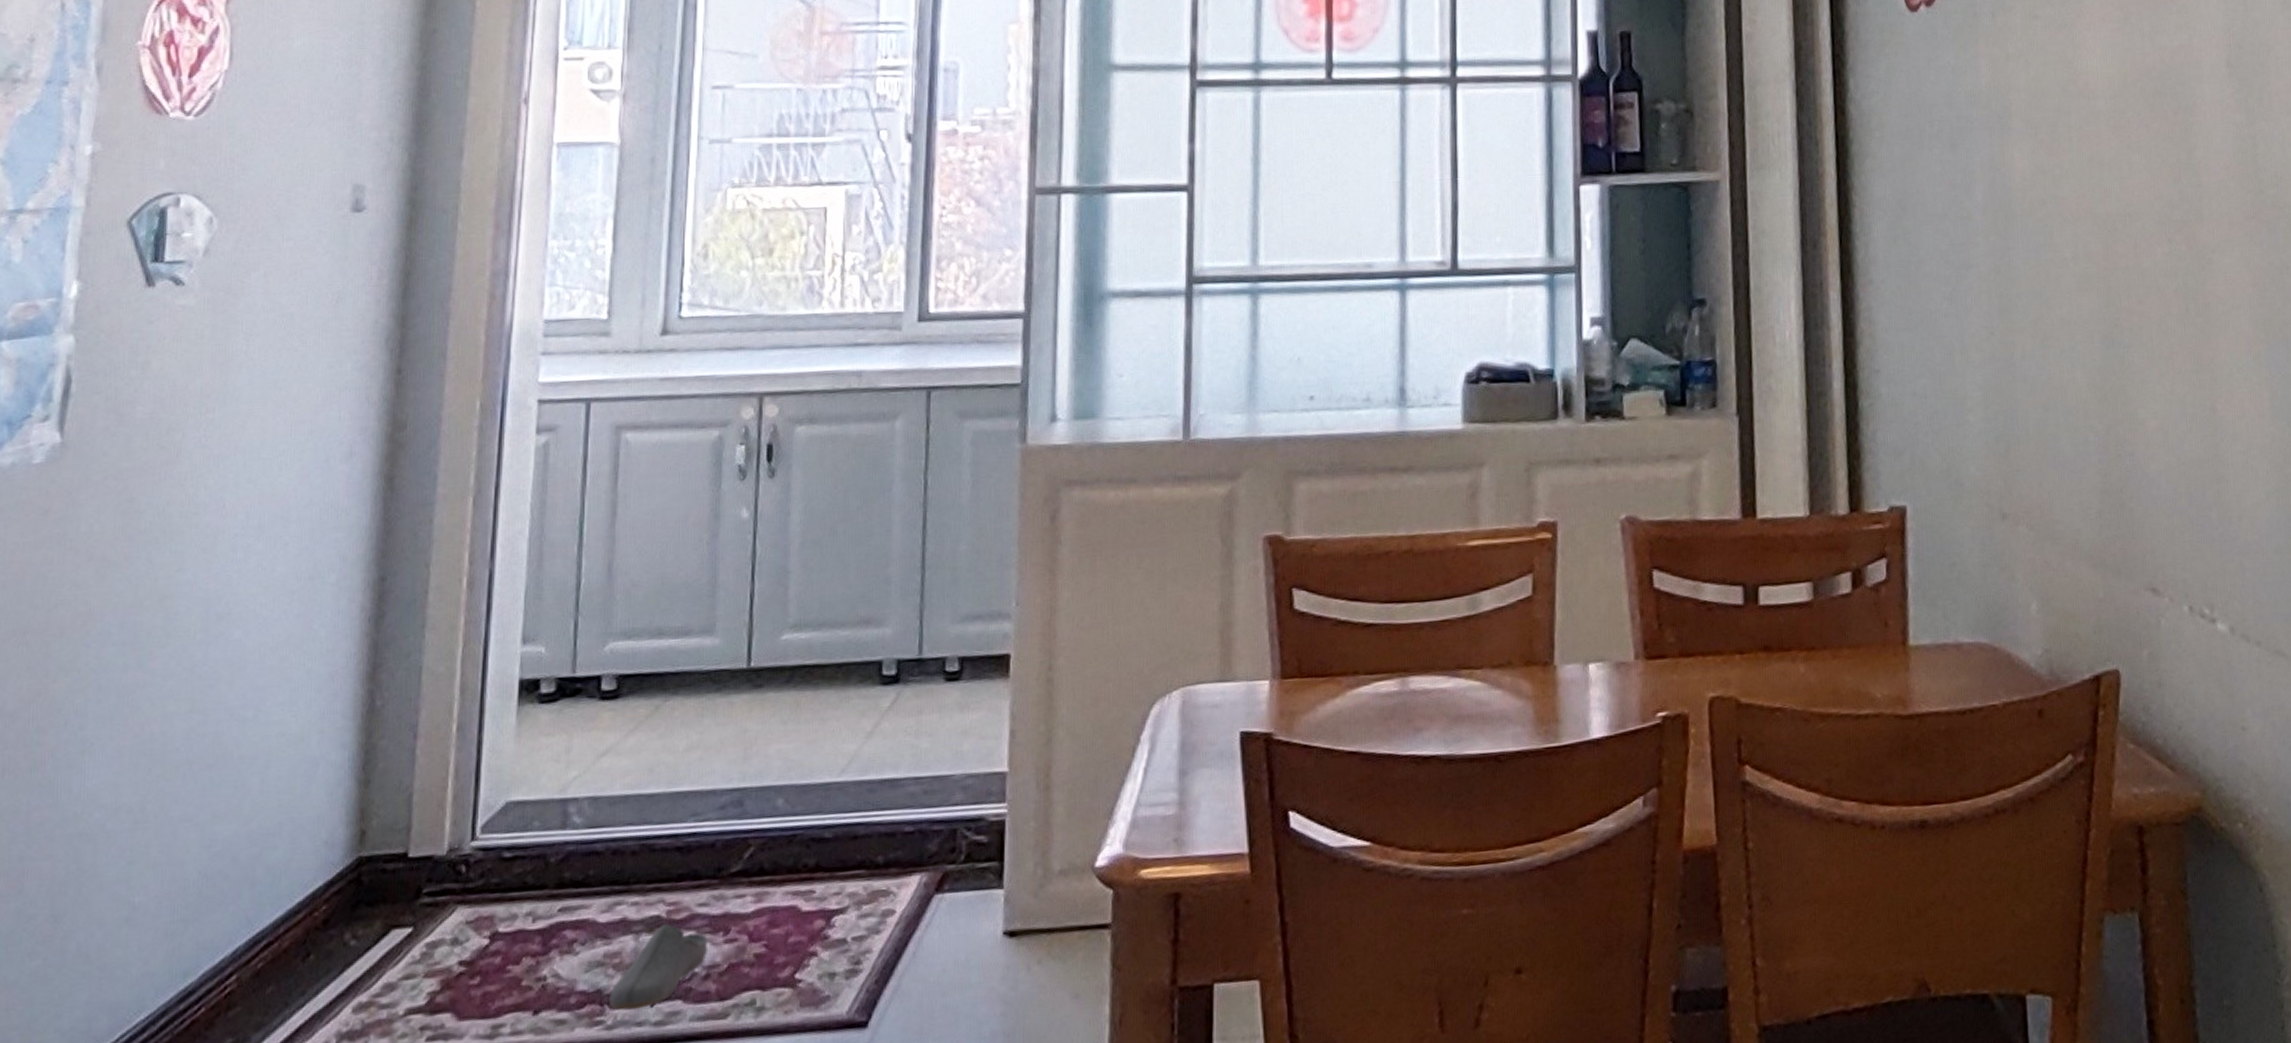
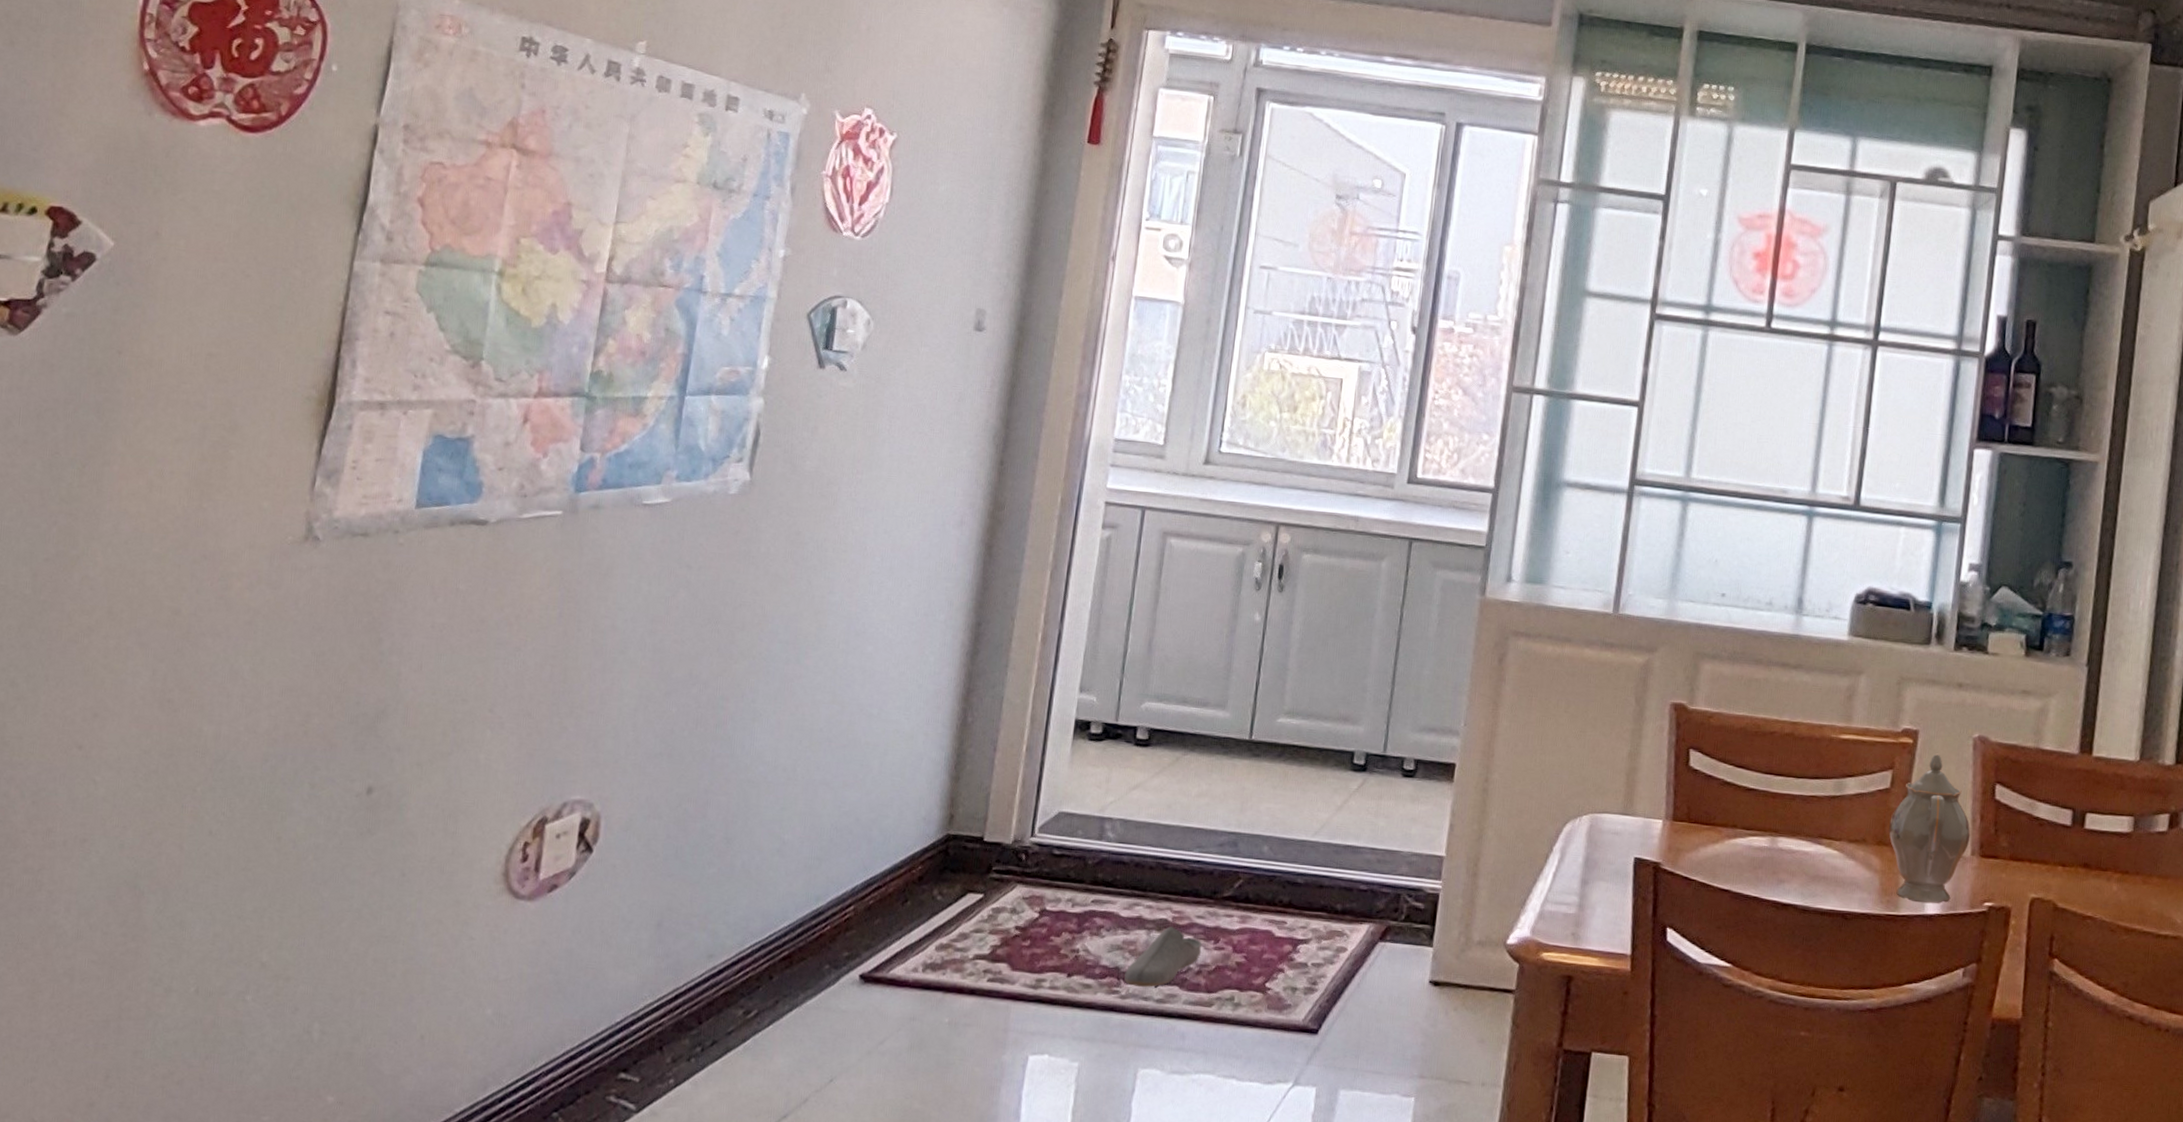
teapot: none [1536,545,1632,727] -> present [1889,753,1971,904]

